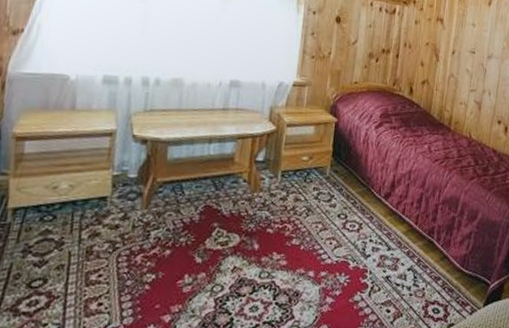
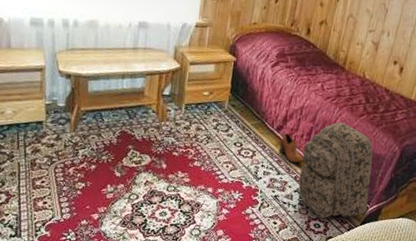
shoe: none [388,200,416,237] -> present [279,132,304,164]
backpack: none [412,186,489,302] -> present [299,122,373,219]

